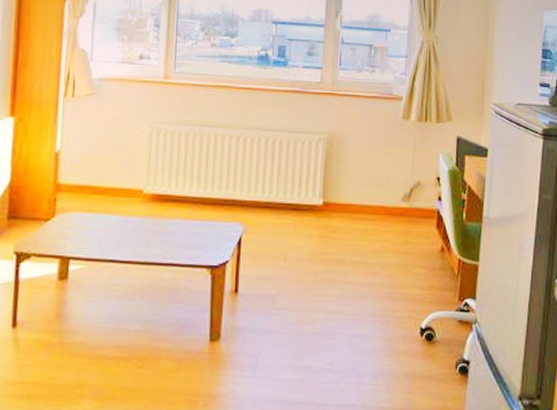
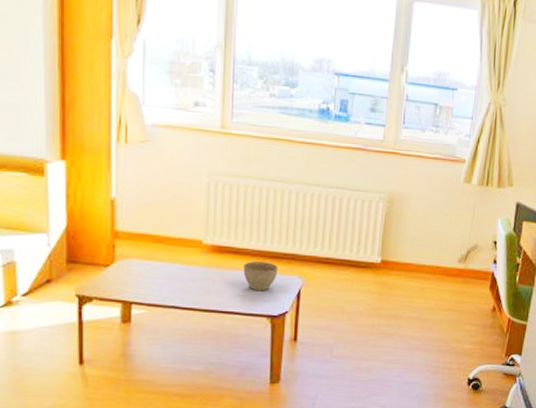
planter bowl: none [183,209,219,239] -> present [243,261,278,290]

